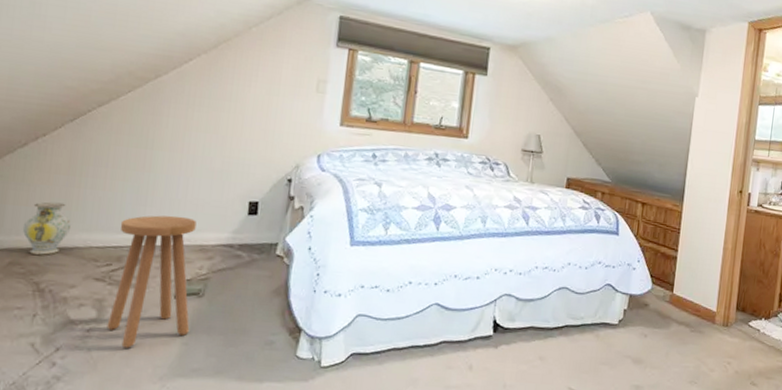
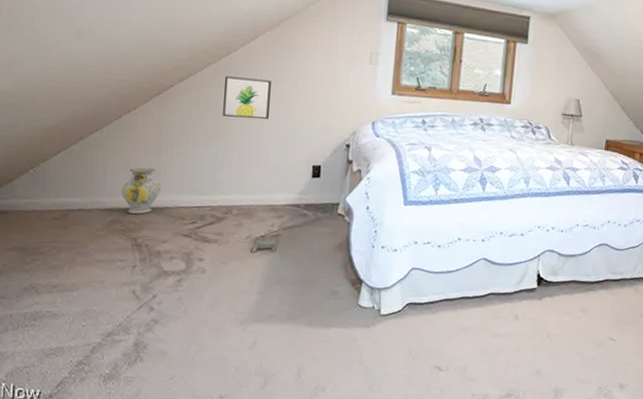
stool: present [106,215,197,348] -> none [194,178,267,296]
wall art: none [148,101,205,151] -> present [223,76,271,120]

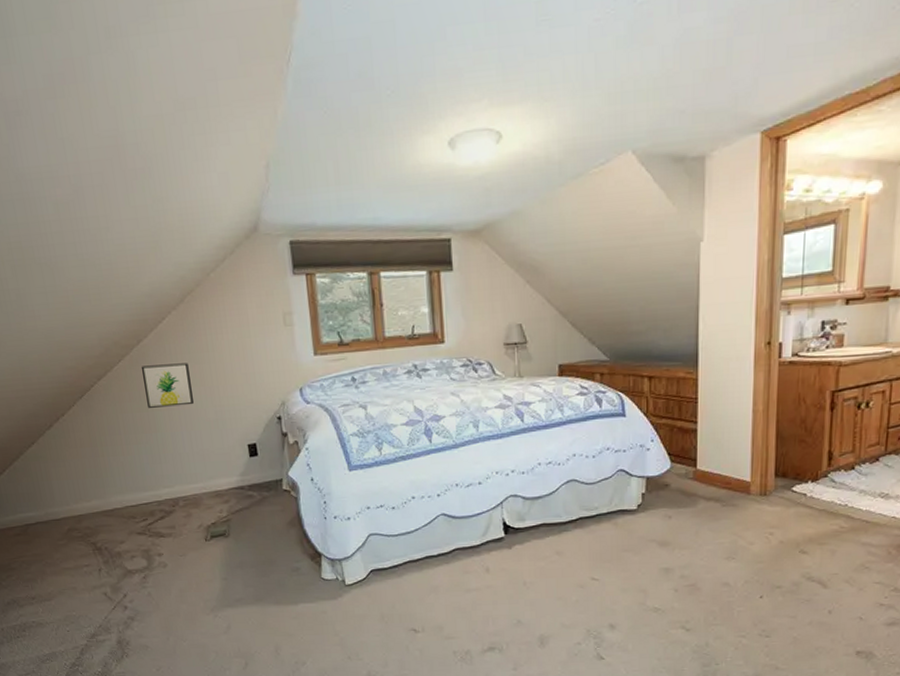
ceramic jug: present [120,167,162,214] -> none [69,472,107,519]

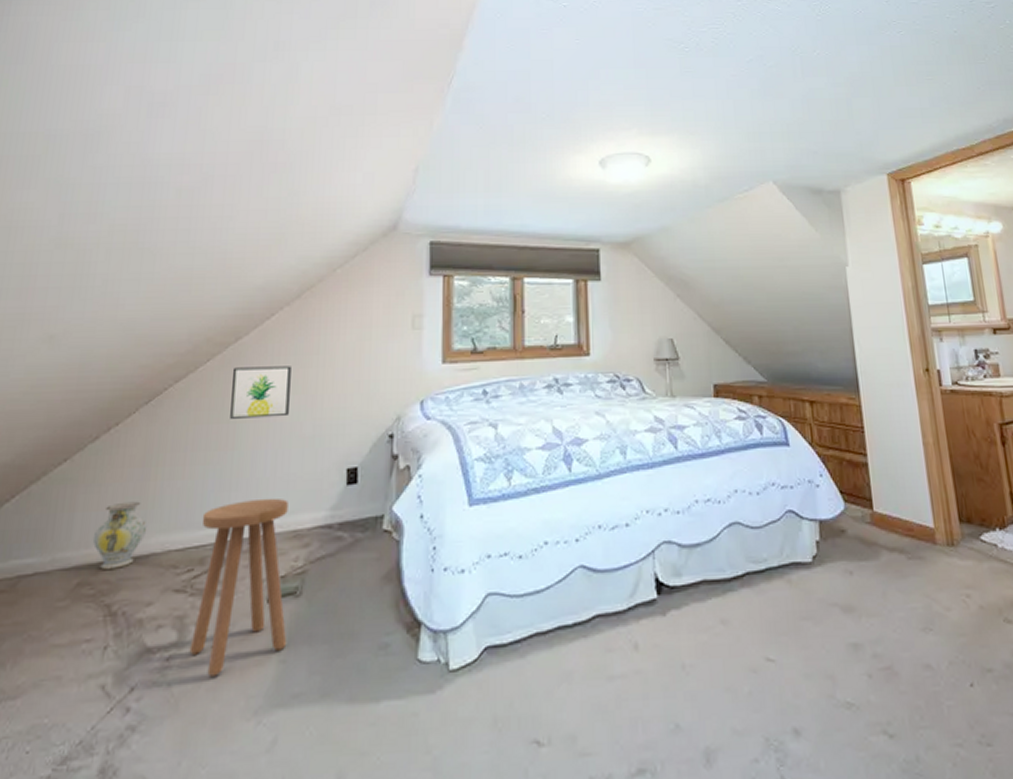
ceramic jug: none [69,472,107,519] -> present [92,501,148,569]
stool: none [144,467,226,588] -> present [189,498,288,677]

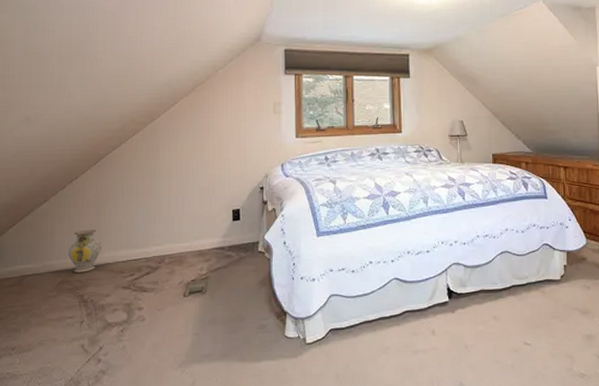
stool: present [189,498,288,677] -> none [135,228,198,342]
wall art: present [230,366,291,419] -> none [151,139,191,175]

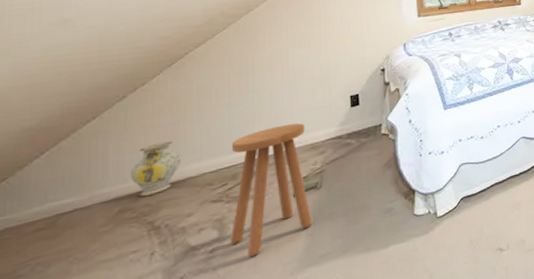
stool: none [135,228,198,342] -> present [230,123,313,257]

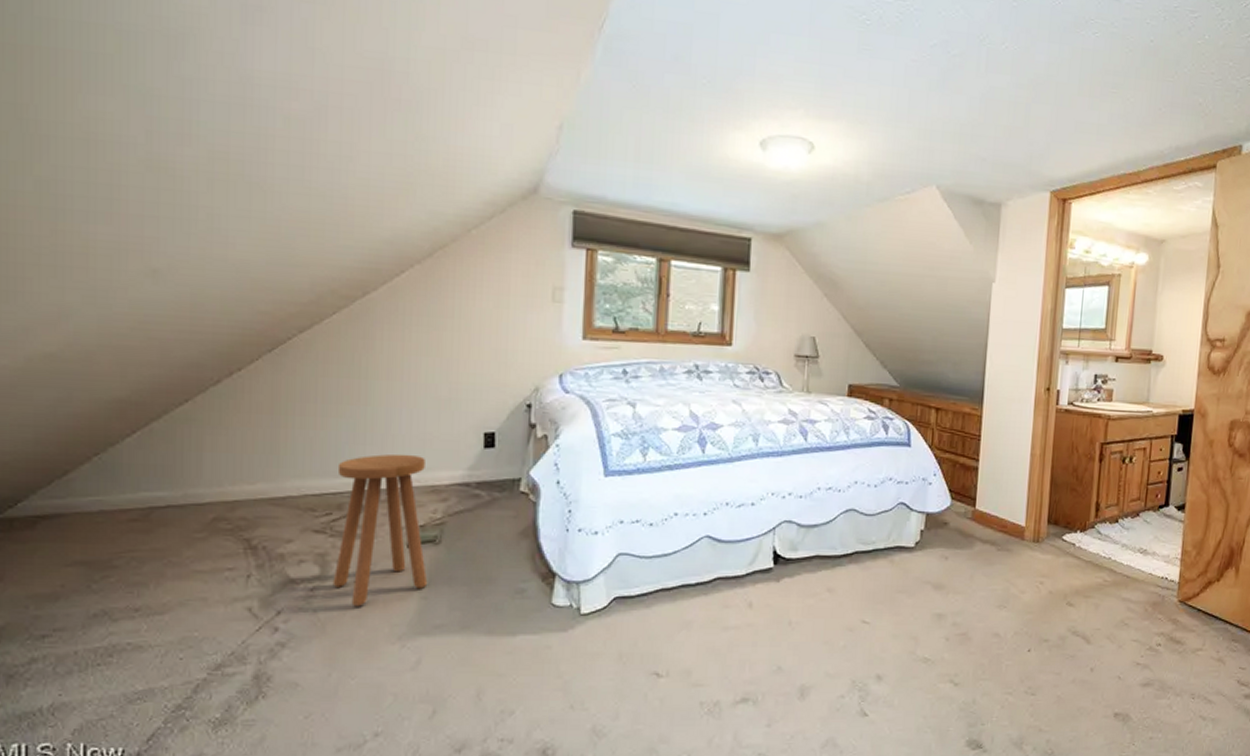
ceramic jug: present [129,141,182,197] -> none [224,446,282,507]

